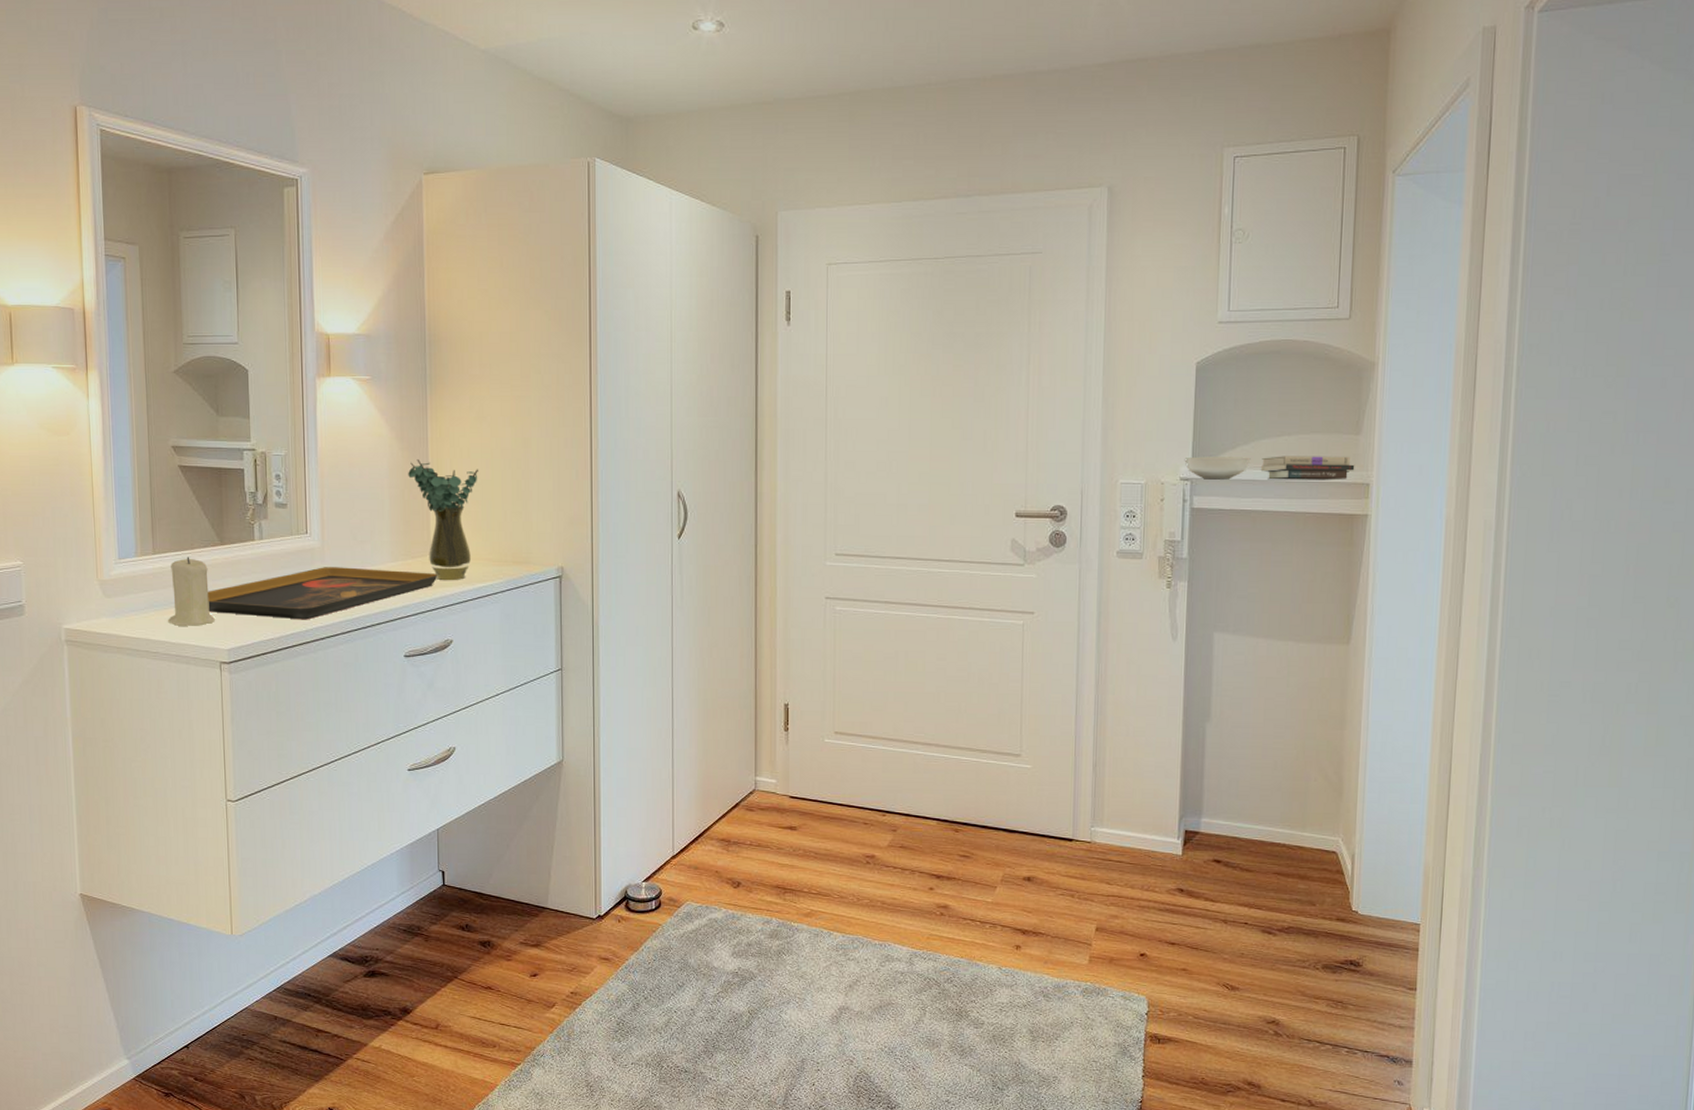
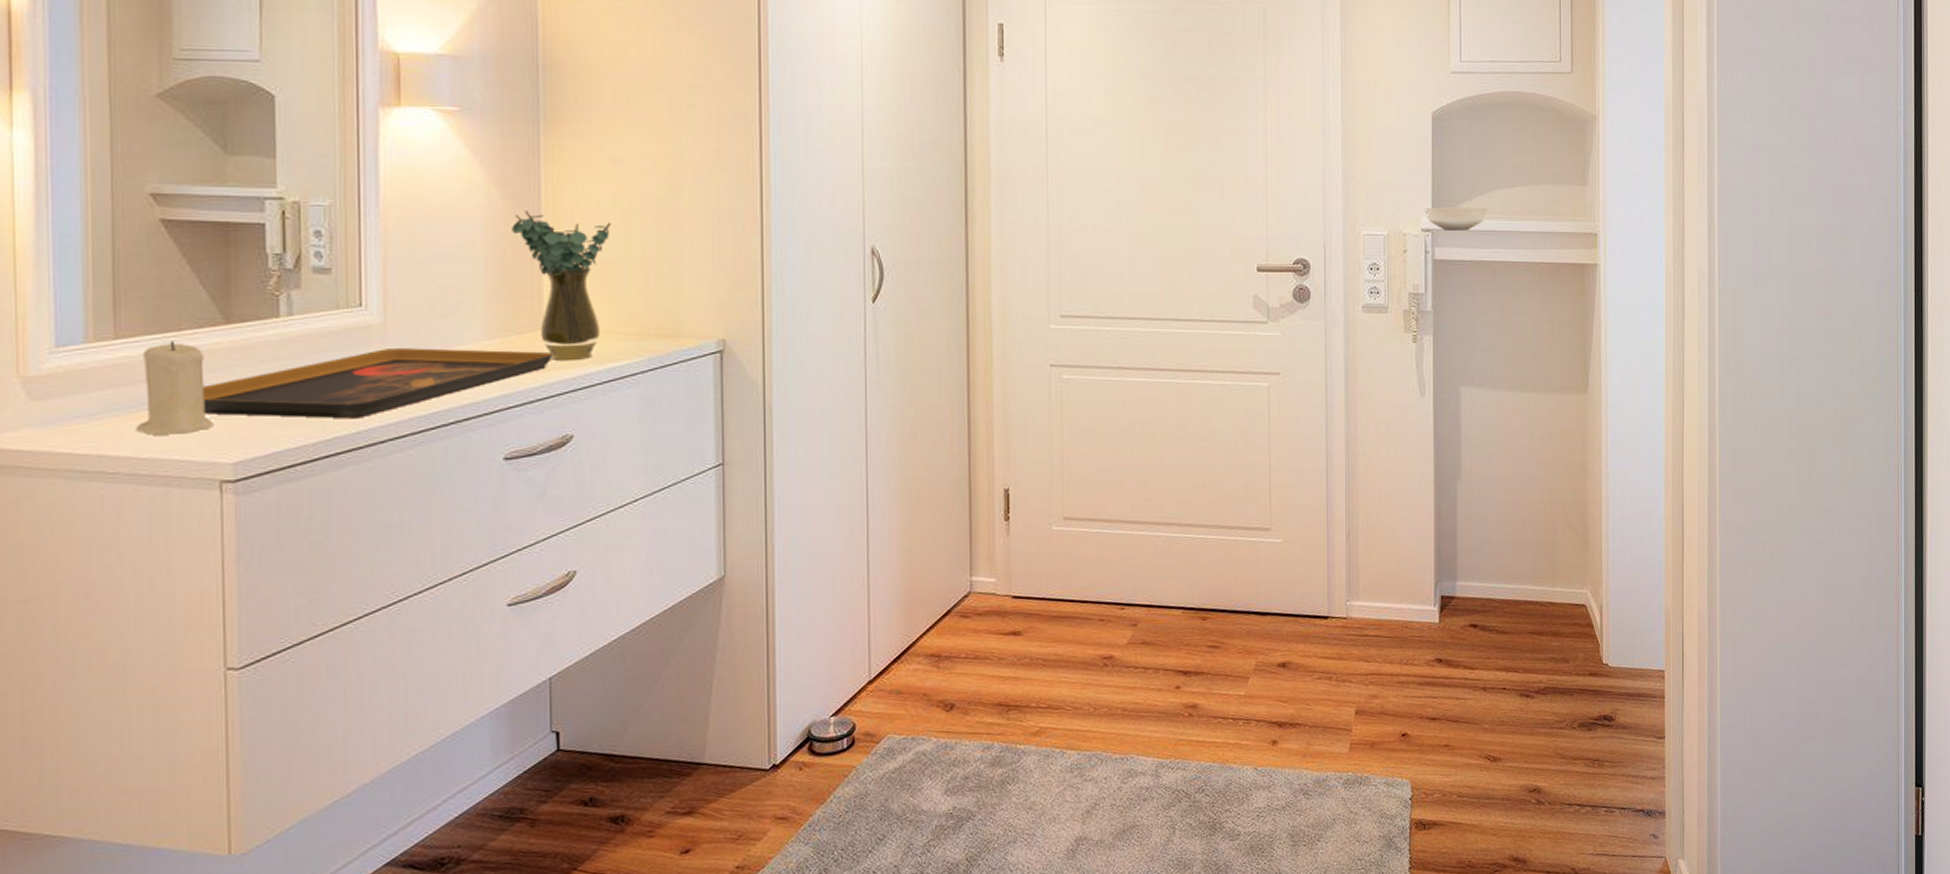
books: present [1260,456,1355,480] -> none [1497,206,1583,231]

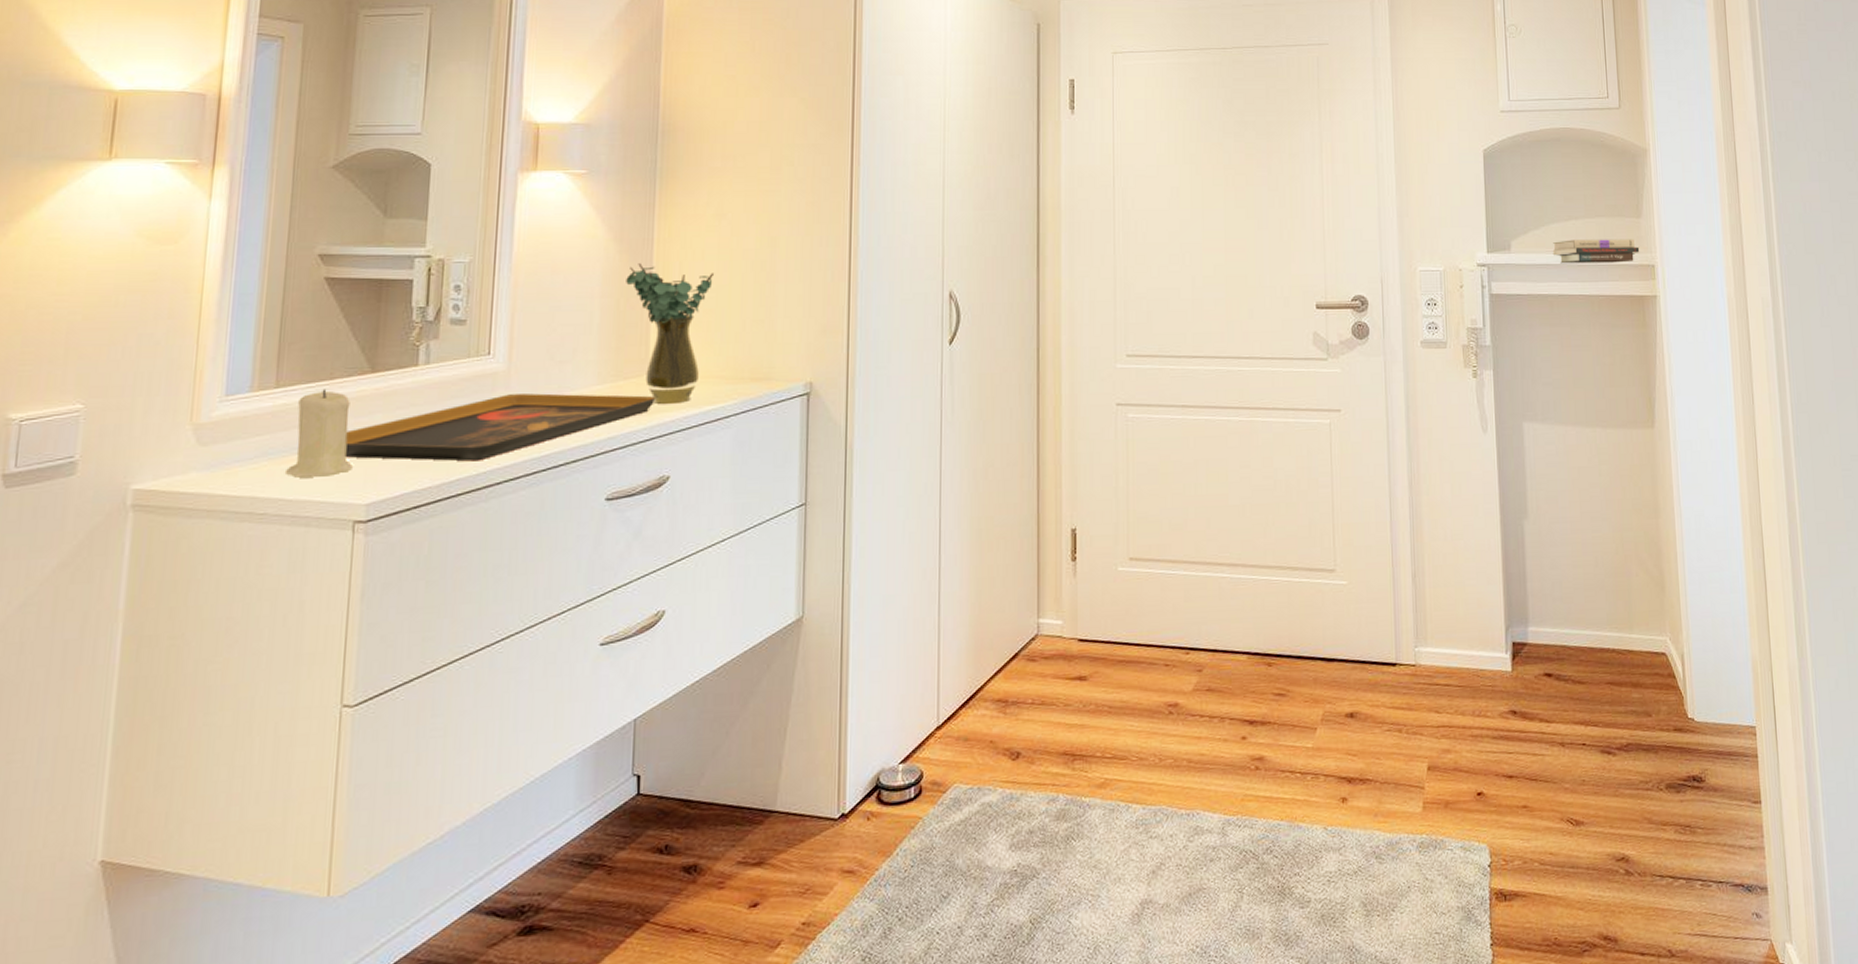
bowl: present [1426,207,1488,230] -> none [1481,241,1543,265]
books: none [1497,206,1583,231] -> present [1552,239,1640,264]

